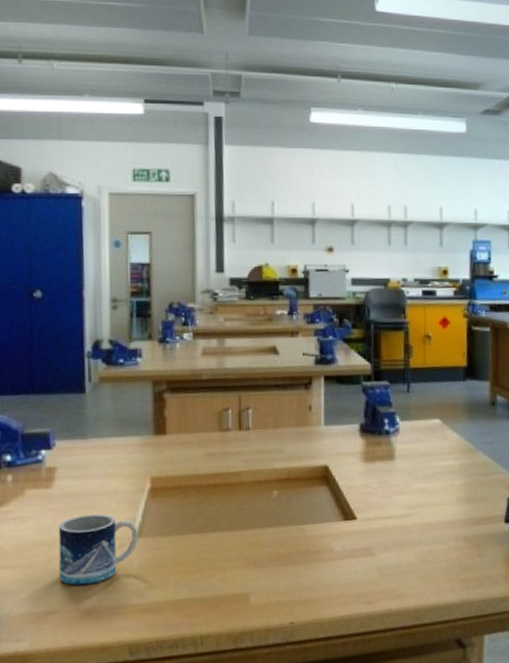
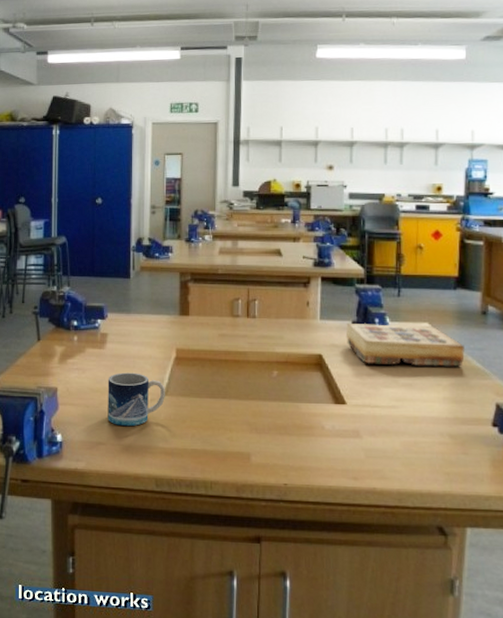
book: none [354,423,476,470] -> present [346,322,465,367]

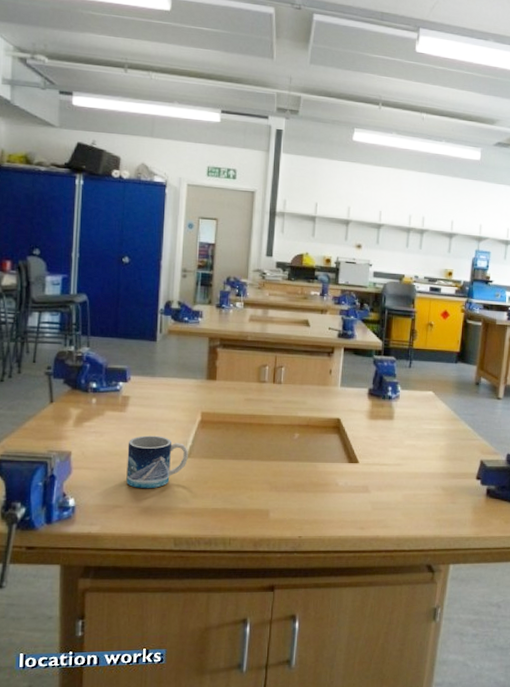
book: present [346,322,465,367] -> none [363,390,460,430]

